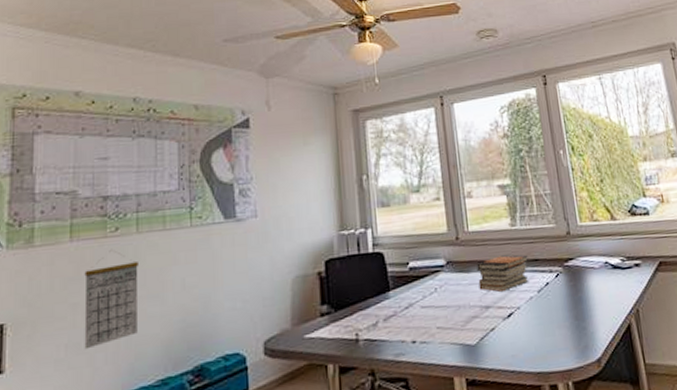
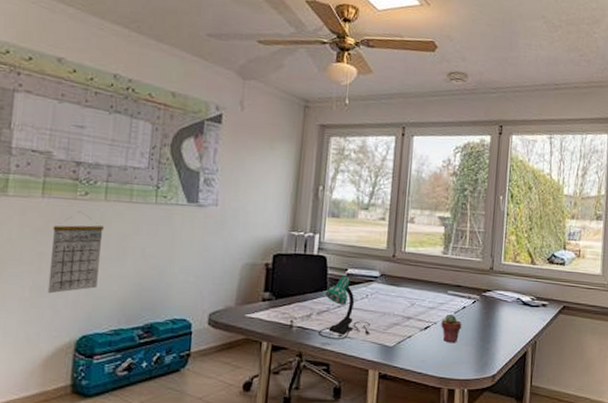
desk lamp: none [388,270,448,348] -> present [319,276,371,339]
book stack: present [477,254,529,292] -> none [405,277,452,307]
potted succulent: none [525,293,550,329] -> present [441,313,462,343]

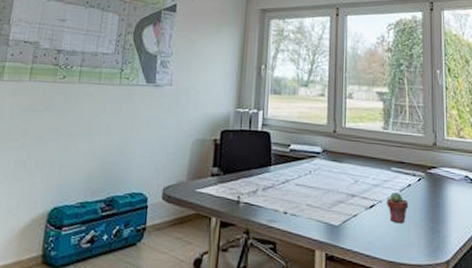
calendar: present [47,211,104,294] -> none [28,93,76,168]
desk lamp: present [319,276,371,339] -> none [265,151,315,217]

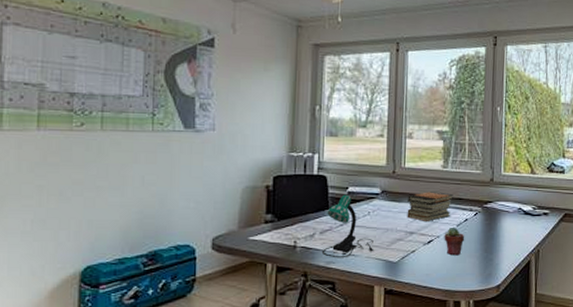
desk lamp: none [265,151,315,217] -> present [323,194,374,257]
book stack: none [348,153,395,184] -> present [407,192,453,221]

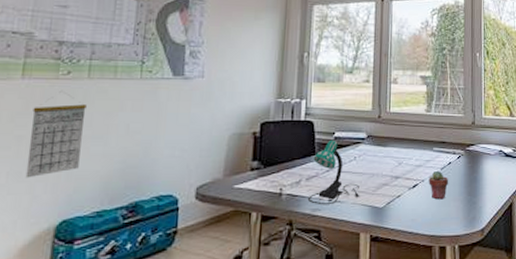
calendar: none [49,143,101,226] -> present [25,91,87,178]
book stack: present [407,192,453,221] -> none [392,136,437,165]

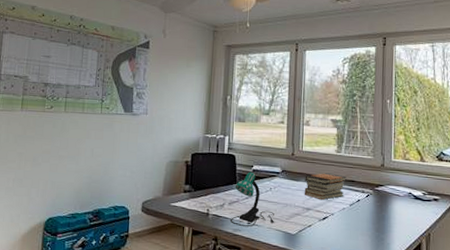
calendar: present [25,91,87,178] -> none [25,121,64,185]
book stack: none [392,136,437,165] -> present [304,173,346,200]
potted succulent: present [428,170,449,200] -> none [338,206,358,233]

